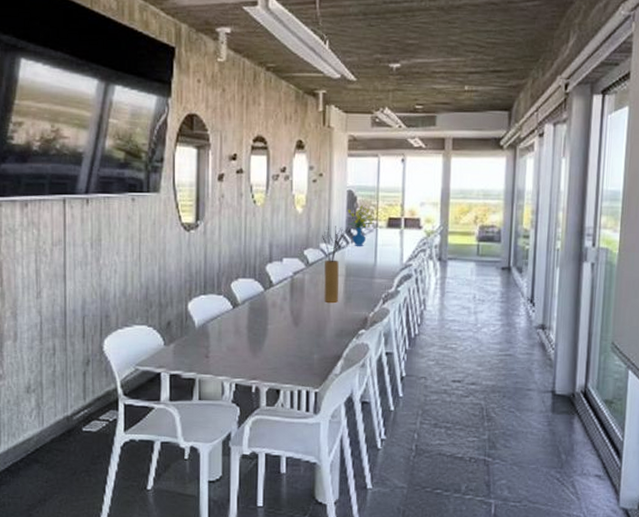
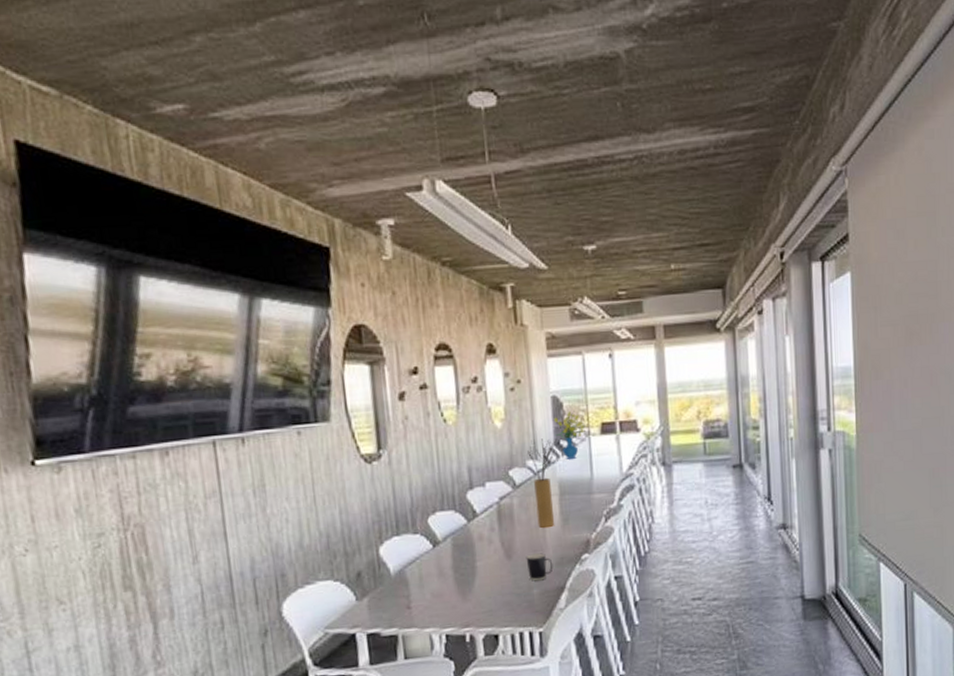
mug: none [310,324,333,348] -> present [525,553,553,581]

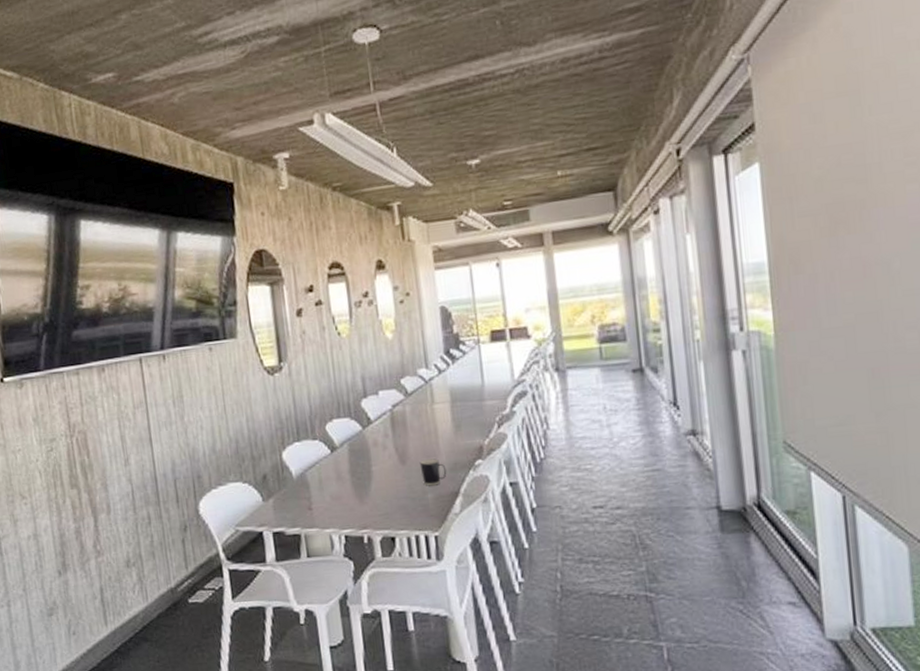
vase: present [527,438,557,528] -> none [418,347,447,434]
bouquet: present [553,410,588,459] -> none [443,319,477,367]

